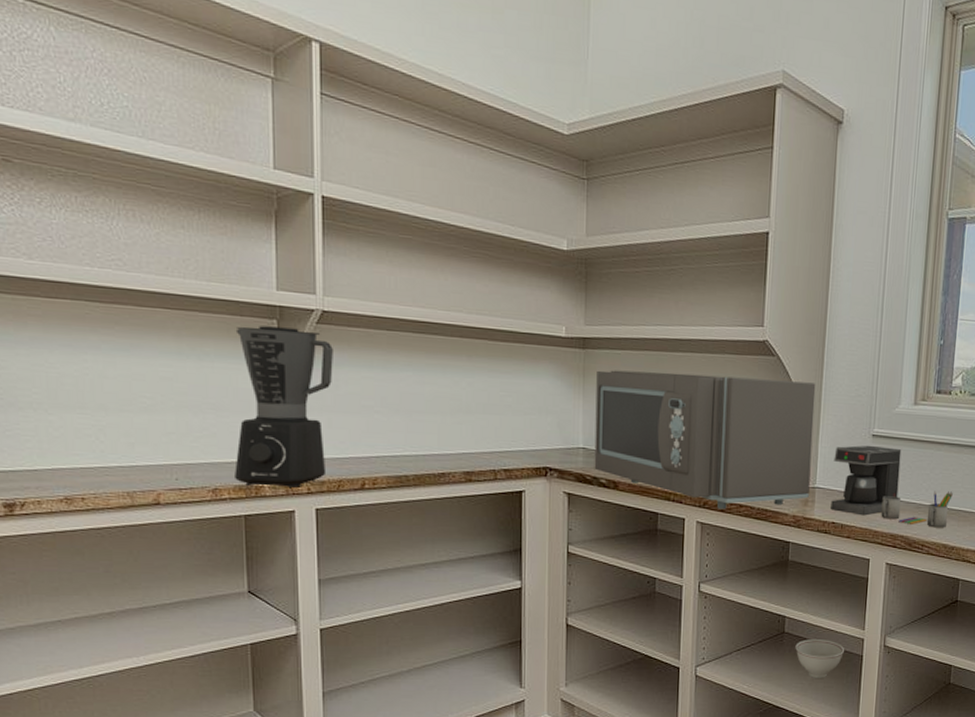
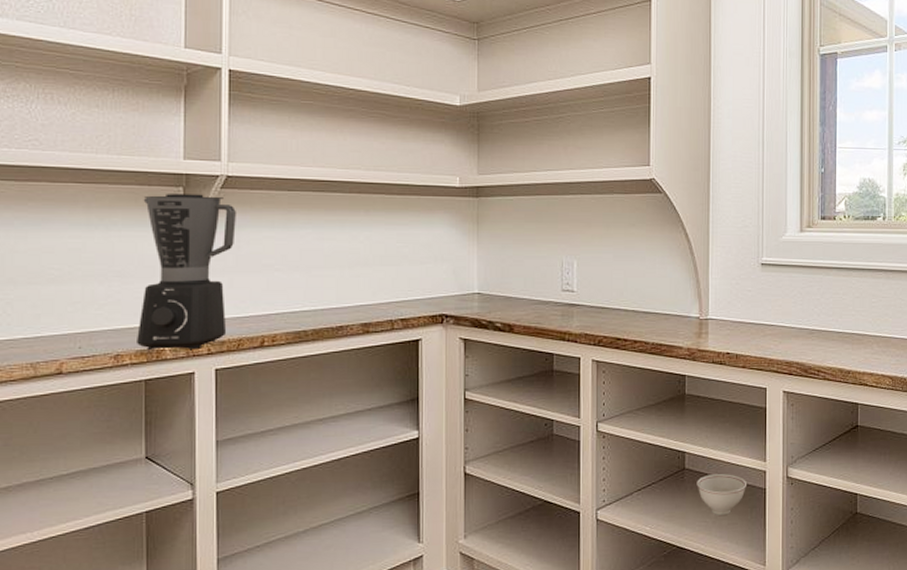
microwave: present [594,370,816,510] -> none [489,215,703,346]
coffee maker: present [830,445,953,528] -> none [724,274,845,353]

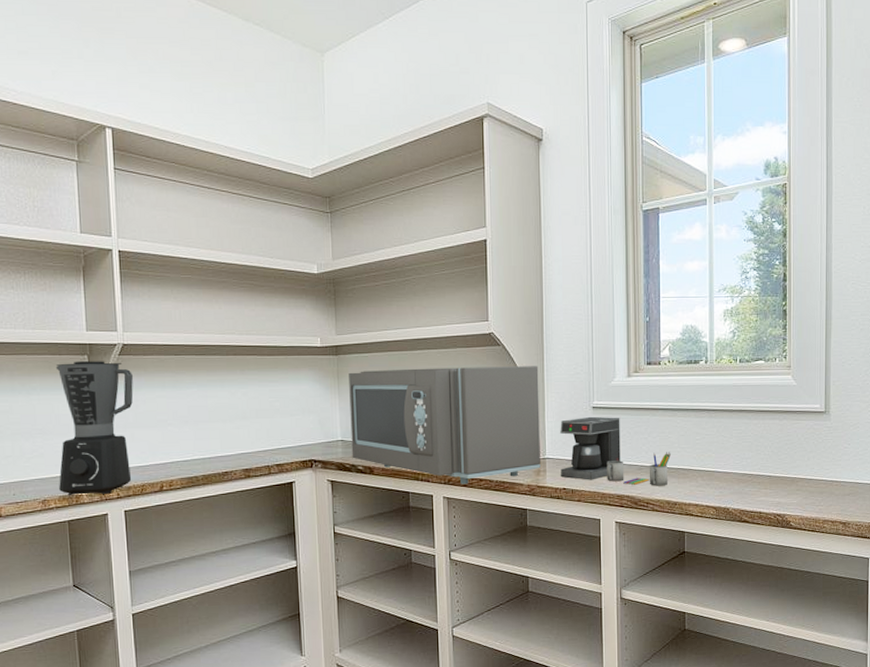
microwave: none [489,215,703,346] -> present [349,366,541,485]
bowl: present [697,474,748,515] -> none [540,596,585,632]
coffee maker: none [724,274,845,353] -> present [560,416,671,486]

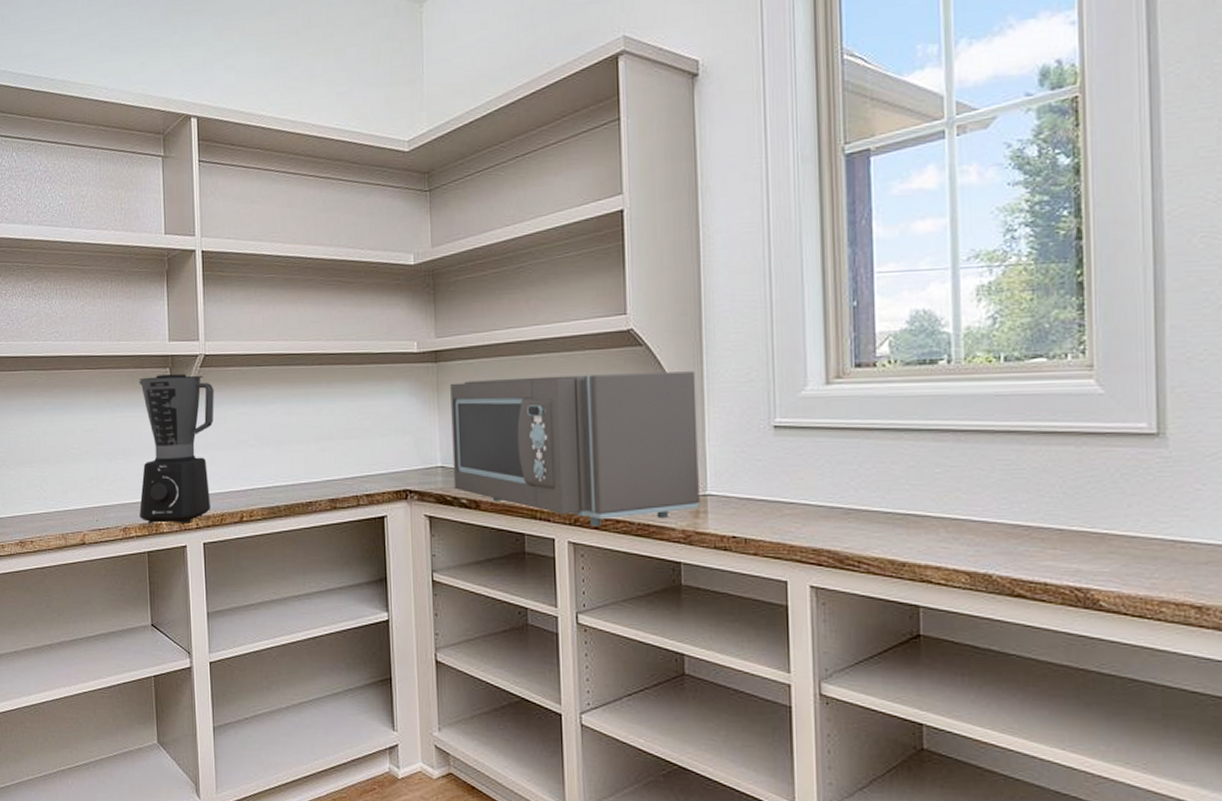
coffee maker: present [560,416,671,486] -> none [727,439,895,539]

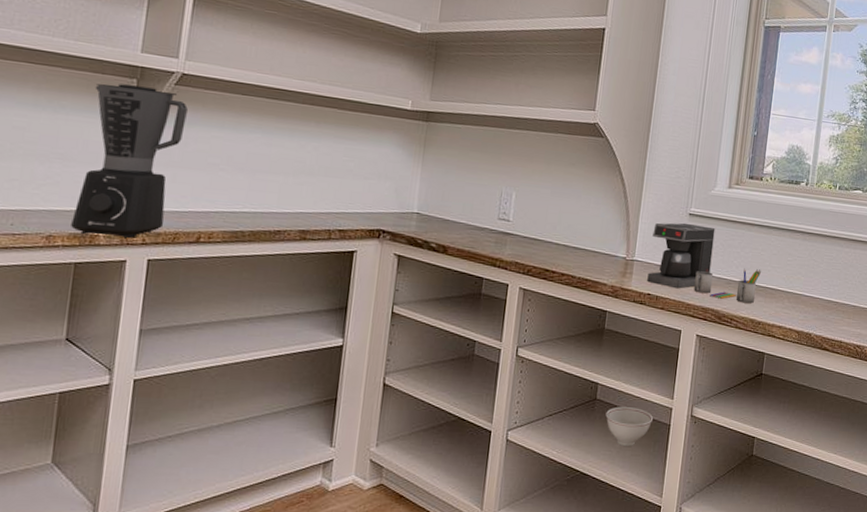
microwave: present [450,371,700,527] -> none [426,142,640,277]
bowl: none [700,683,767,734] -> present [605,407,654,446]
coffee maker: none [727,439,895,539] -> present [647,222,761,304]

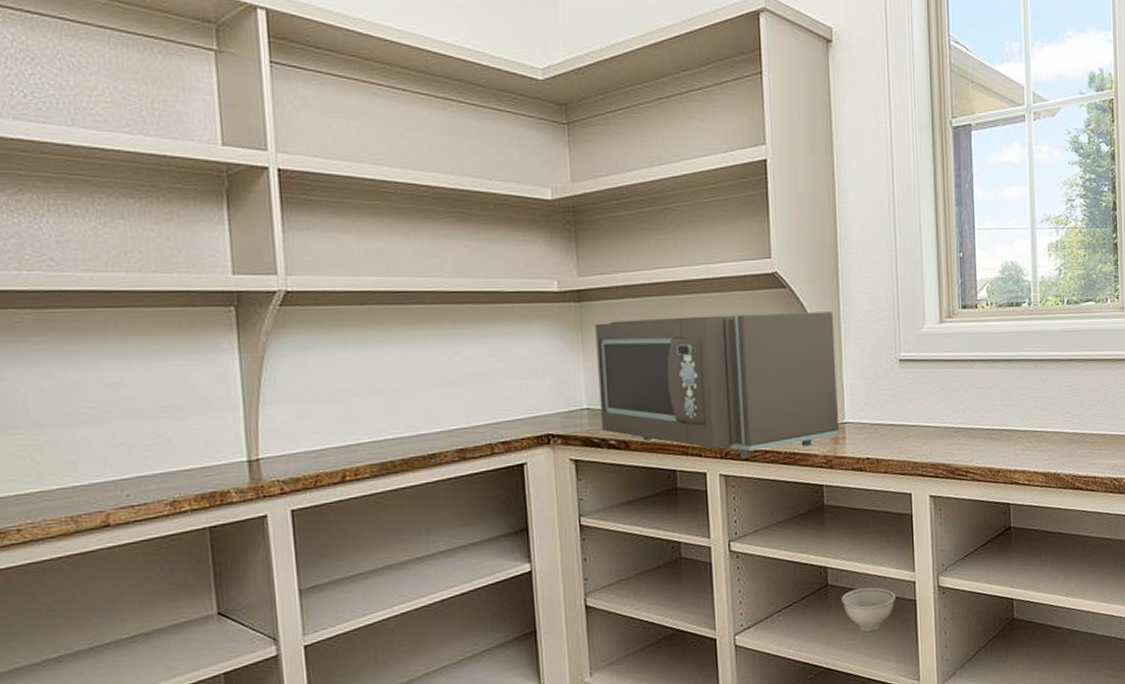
blender: present [71,84,188,238] -> none [188,314,302,495]
microwave: none [426,142,640,277] -> present [595,311,839,459]
coffee maker: present [647,222,761,304] -> none [861,371,992,452]

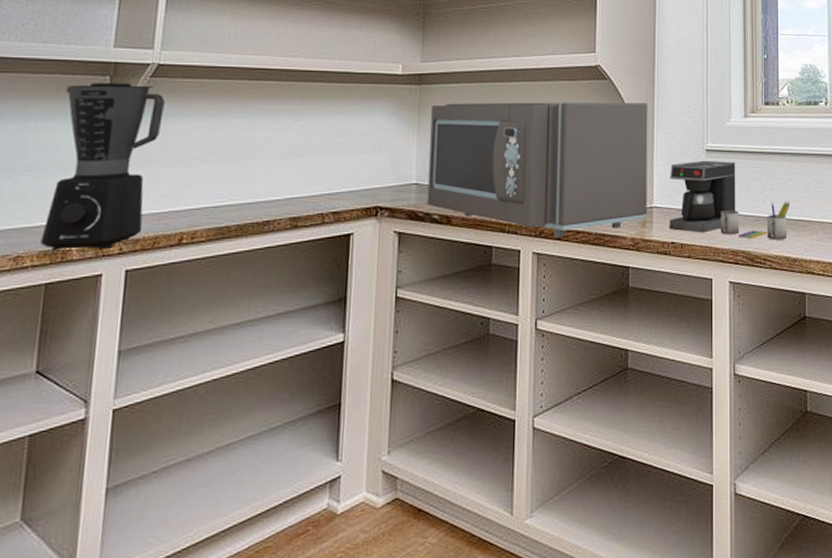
blender: none [188,314,302,495] -> present [41,83,165,252]
bowl: present [841,587,896,632] -> none [640,372,693,419]
coffee maker: none [861,371,992,452] -> present [669,160,790,240]

